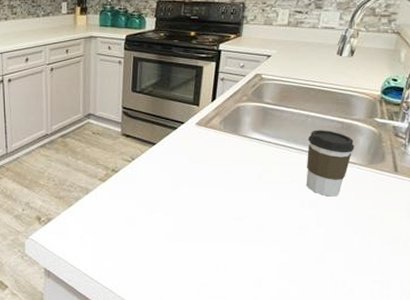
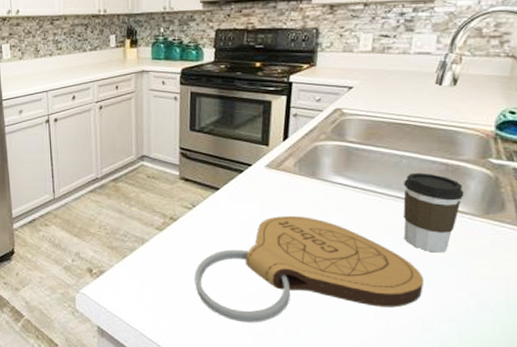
cutting board: none [132,167,320,260] -> present [194,216,424,323]

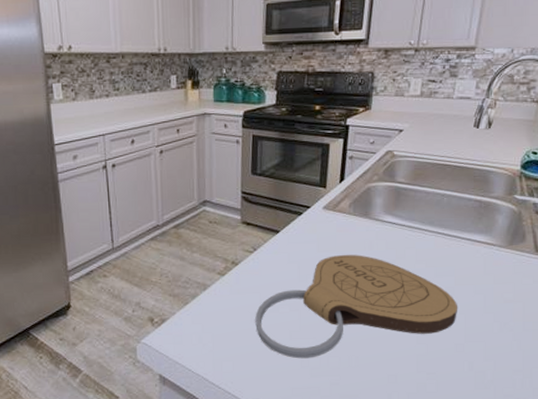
coffee cup: present [403,173,464,253] -> none [442,209,493,282]

